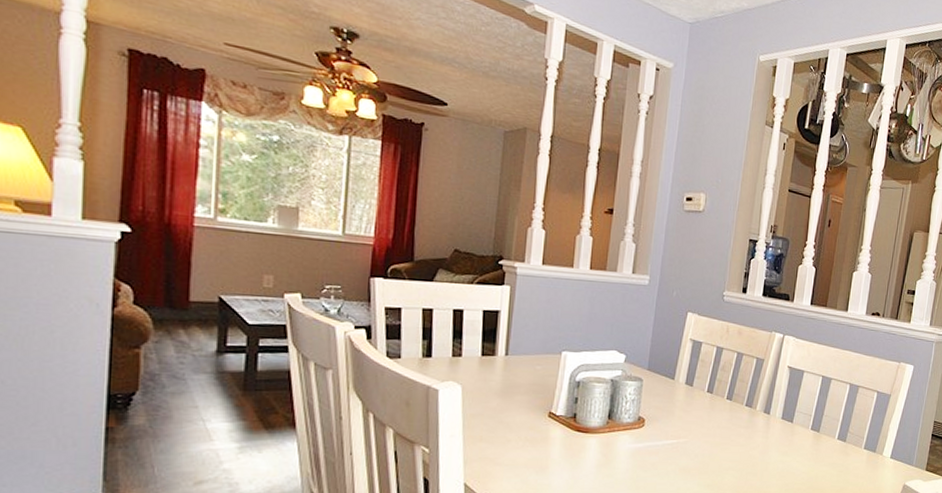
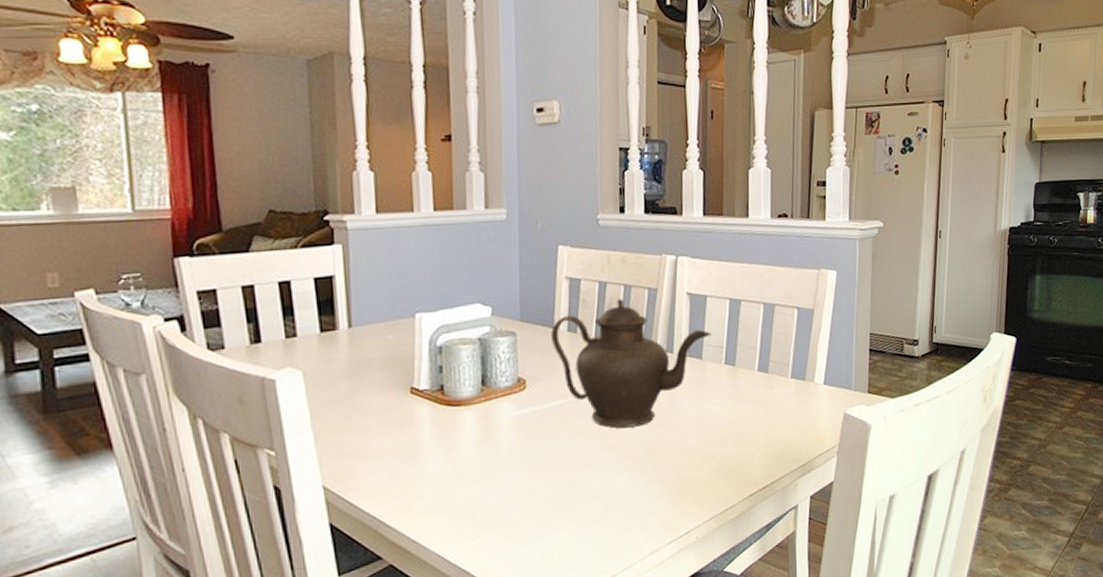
teapot: none [670,363,803,471] -> present [550,299,711,429]

